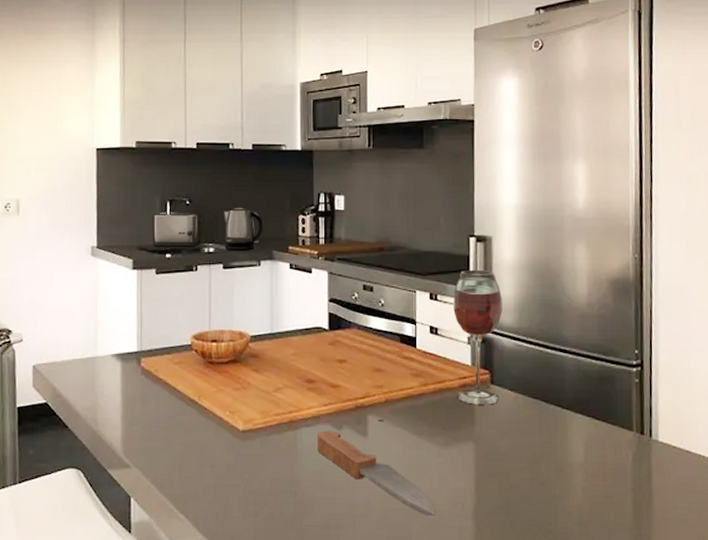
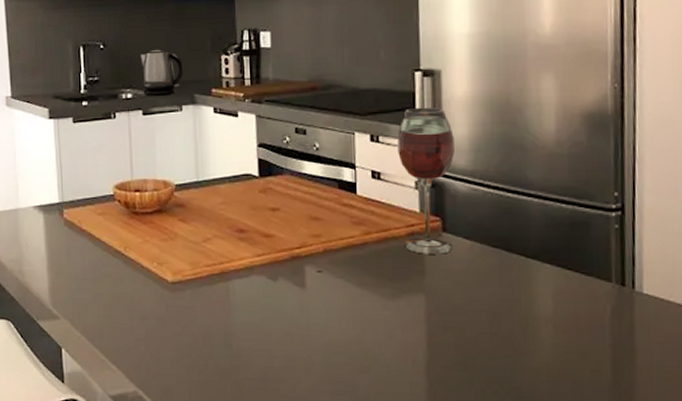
toaster: present [152,212,204,247] -> none [66,56,120,95]
kitchen knife: present [317,431,435,516] -> none [251,282,383,371]

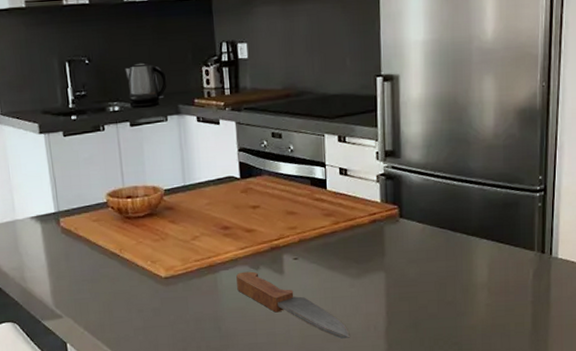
kitchen knife: none [251,282,383,371] -> present [236,271,350,339]
wineglass: present [397,107,455,254] -> none [361,109,410,238]

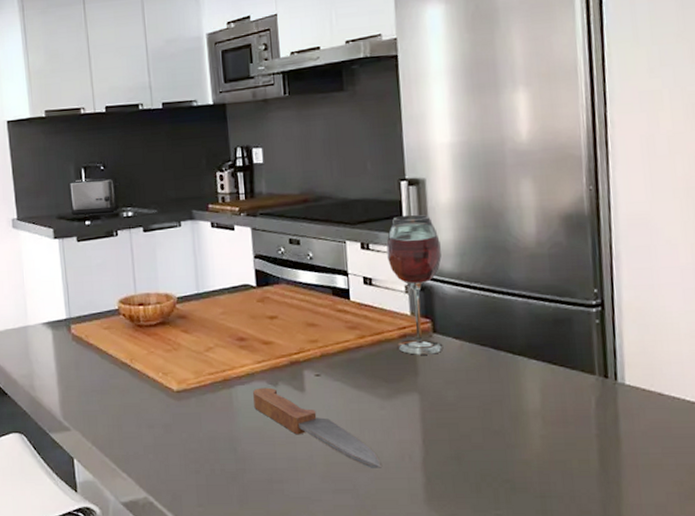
toaster: none [52,71,106,110] -> present [68,176,120,215]
kettle: present [125,62,167,108] -> none [139,168,181,214]
wineglass: none [361,109,410,238] -> present [386,214,444,355]

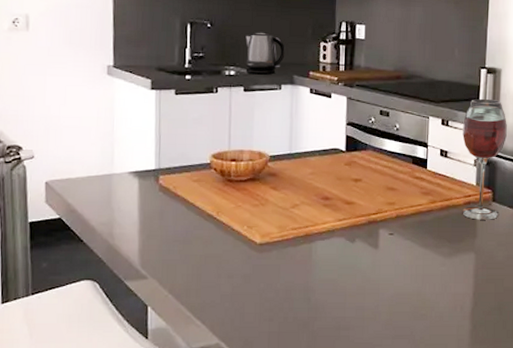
toaster: present [68,176,120,215] -> none [171,34,226,69]
kettle: none [139,168,181,214] -> present [245,32,285,75]
kitchen knife: present [253,387,382,468] -> none [331,243,437,317]

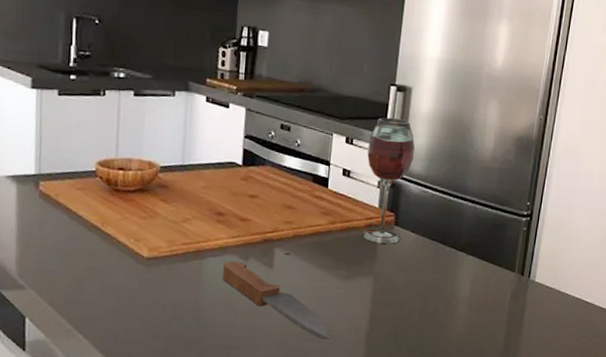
kettle: present [245,32,285,75] -> none [136,32,181,79]
kitchen knife: none [331,243,437,317] -> present [223,261,331,340]

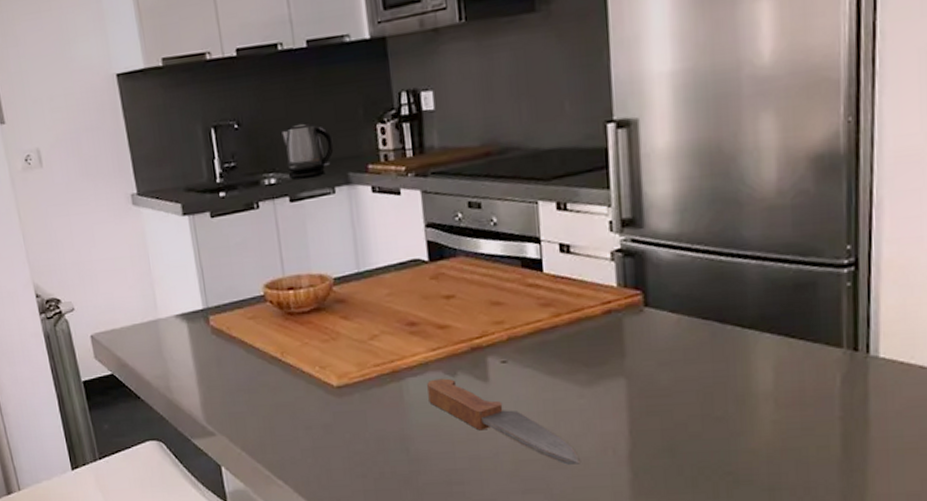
kettle: none [136,32,181,79] -> present [281,122,334,180]
wineglass: present [362,117,415,244] -> none [588,164,657,334]

